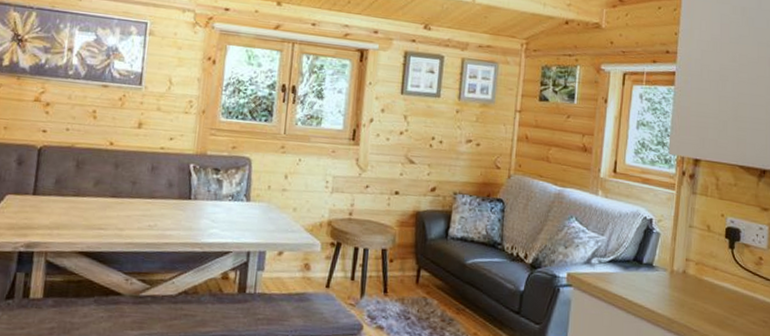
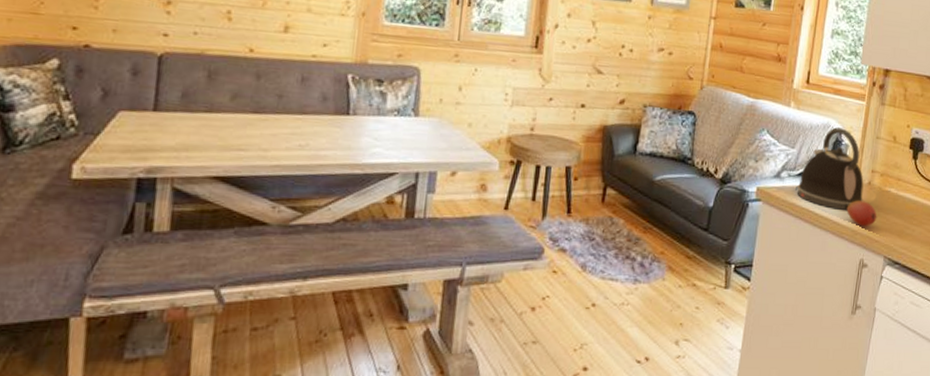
kettle: none [608,215,679,298] -> present [797,127,864,210]
fruit: none [661,288,694,316] -> present [846,200,877,227]

